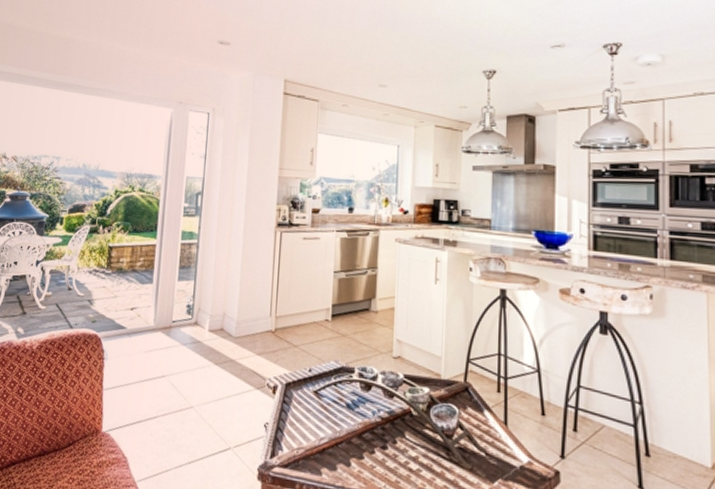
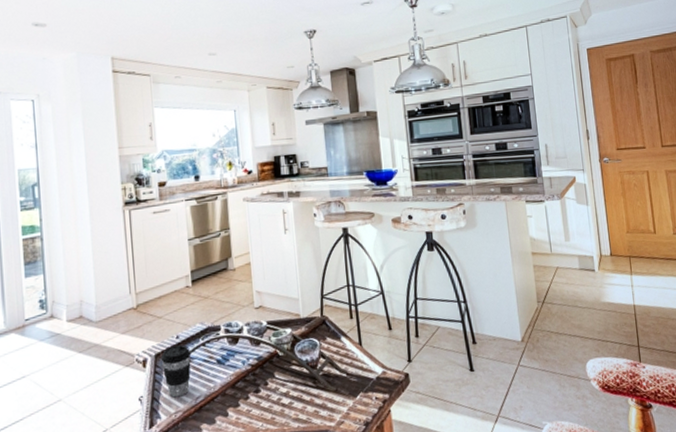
coffee cup: none [290,378,322,433] -> present [160,345,191,398]

